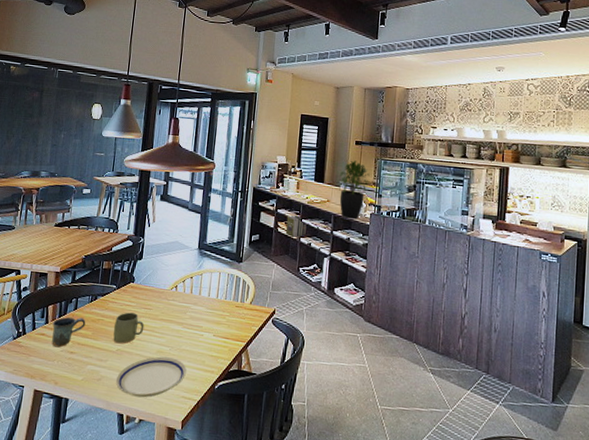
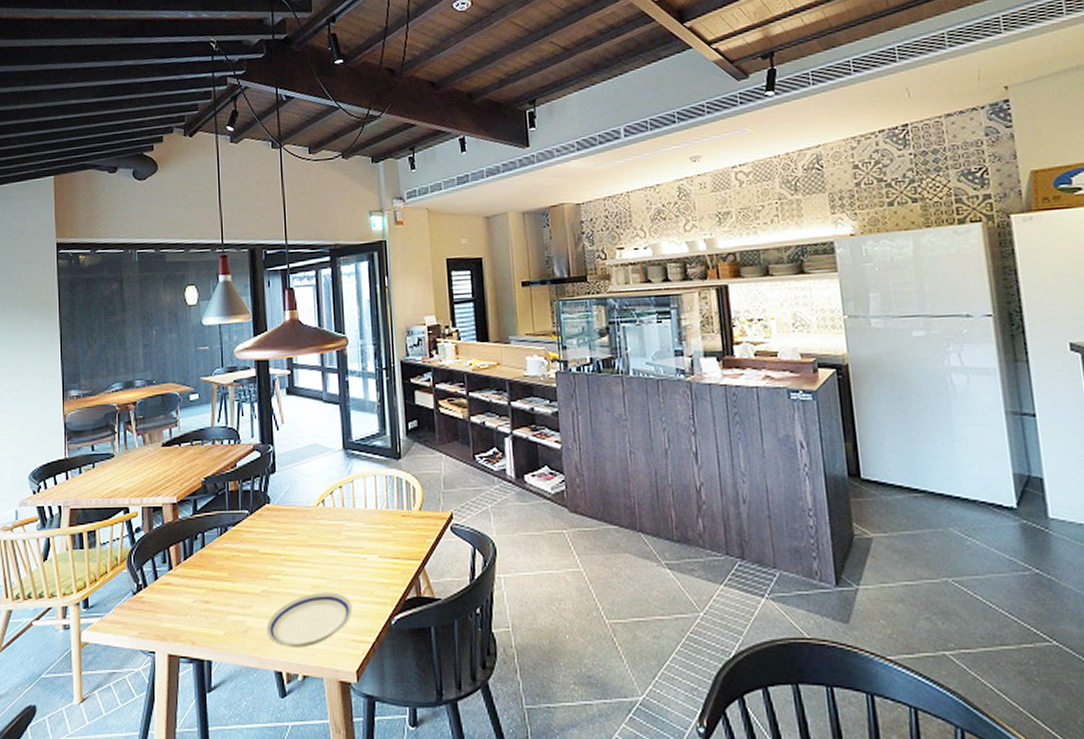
mug: present [52,317,86,348] -> none [177,557,218,598]
mug: present [113,312,145,344] -> none [253,542,291,583]
books: present [285,216,307,238] -> none [448,389,476,418]
potted plant: present [336,160,370,220] -> none [505,307,549,383]

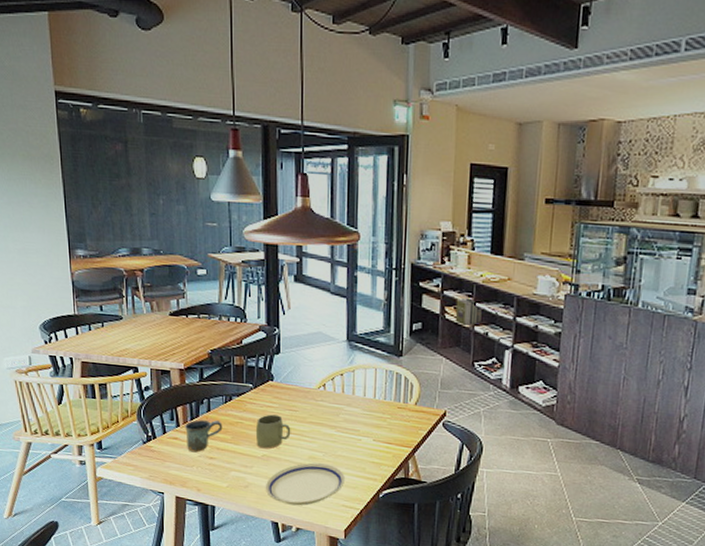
mug: none [177,557,218,598] -> present [184,420,223,453]
mug: none [253,542,291,583] -> present [255,414,291,449]
books: none [448,389,476,418] -> present [455,298,482,327]

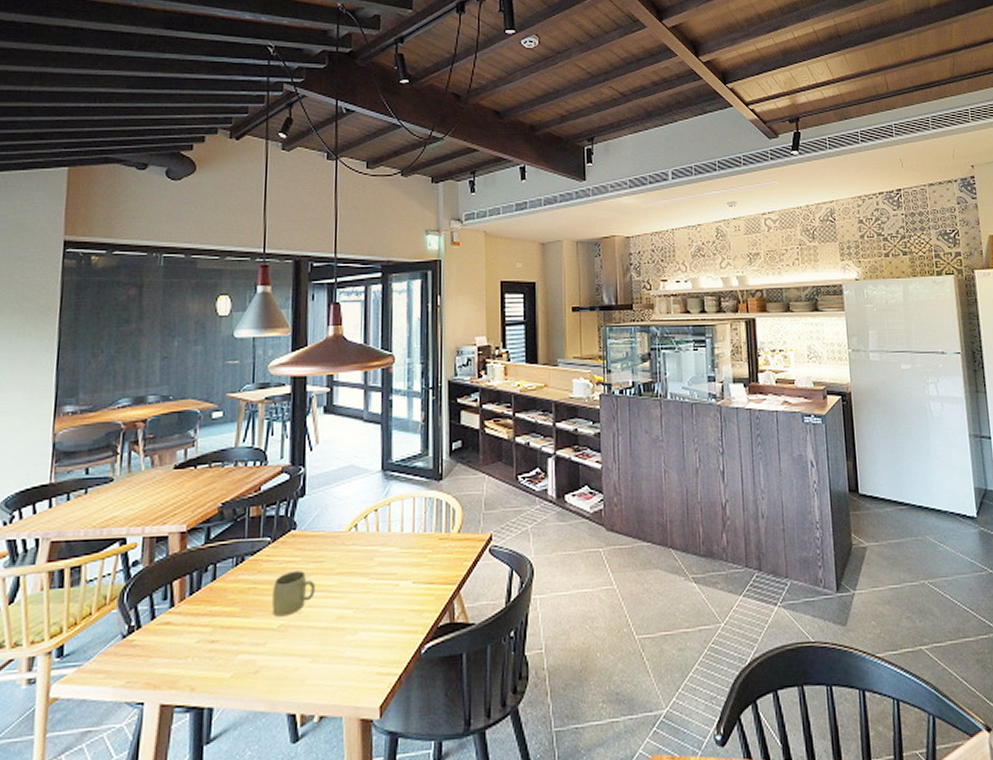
mug: present [184,420,223,453] -> none [180,590,231,638]
plate: present [265,462,345,506] -> none [280,623,380,686]
books: present [455,298,482,327] -> none [495,410,522,439]

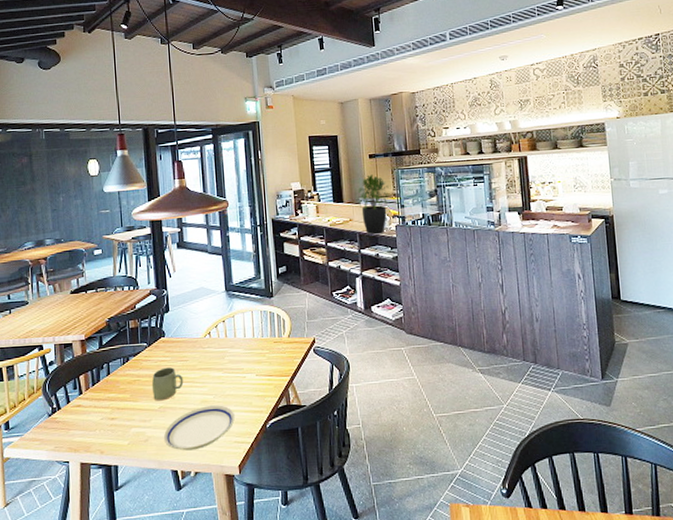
plate: none [280,623,380,686] -> present [163,405,235,451]
potted plant: none [553,331,596,405] -> present [356,174,391,235]

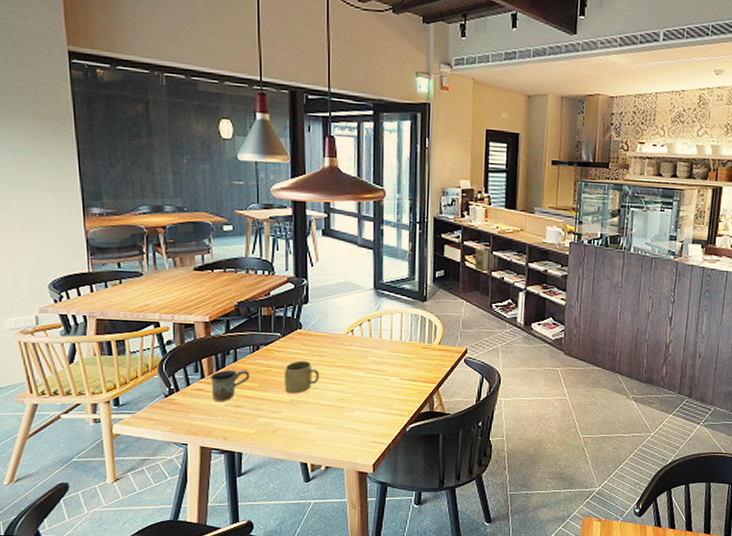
mug: none [86,382,122,417] -> present [209,370,250,402]
plate: present [163,405,235,451] -> none [293,404,373,446]
books: none [311,241,333,264] -> present [474,248,498,273]
potted plant: present [356,174,391,235] -> none [530,183,569,250]

